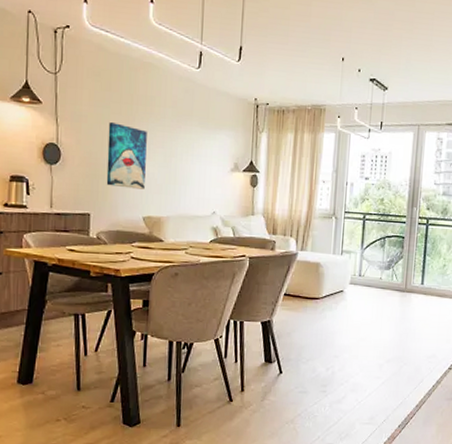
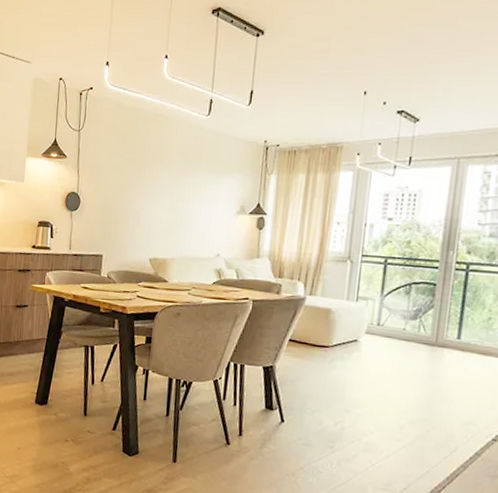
wall art: present [106,122,147,190] -> none [118,171,157,233]

